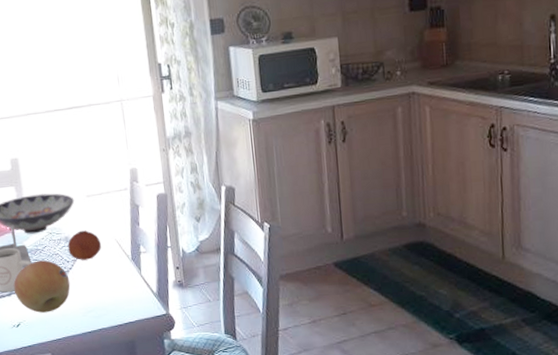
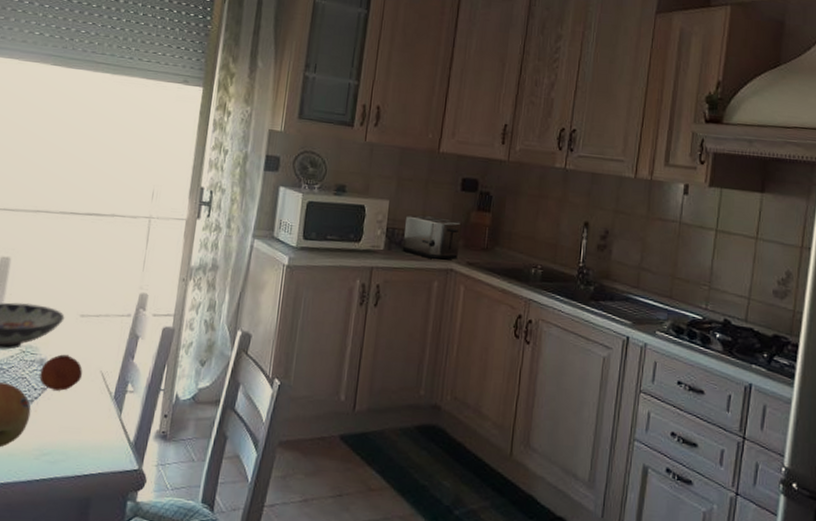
toaster: none [357,42,419,87] -> present [402,214,462,260]

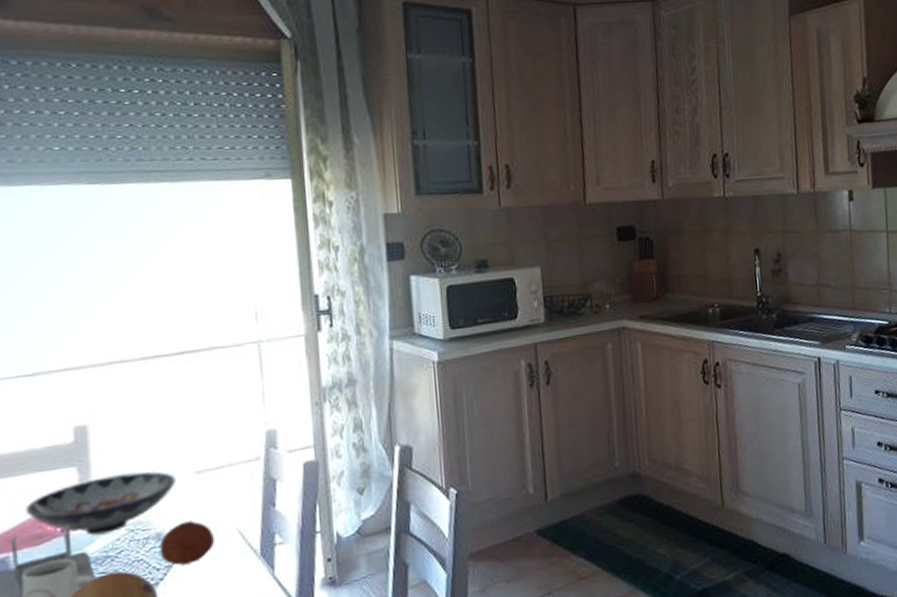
toaster: present [402,214,462,260] -> none [562,273,629,322]

